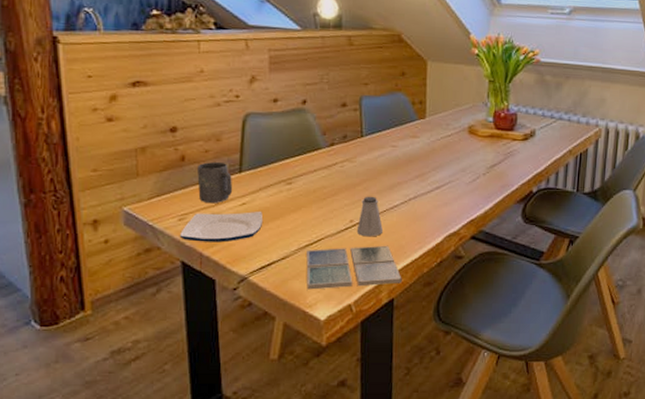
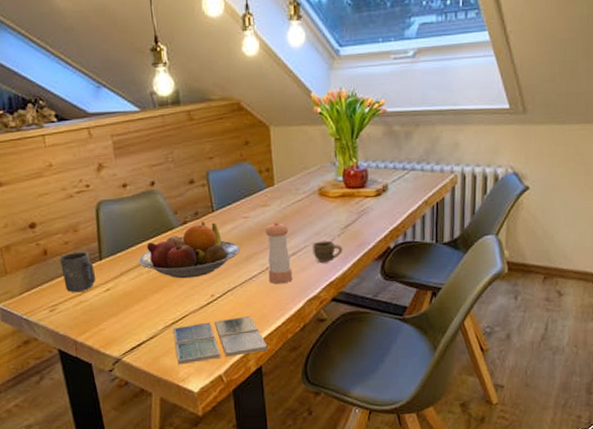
plate: present [180,212,262,243] -> none [53,296,128,330]
fruit bowl: none [280,146,385,201] -> present [139,222,240,279]
saltshaker: present [356,196,384,237] -> none [218,269,245,309]
pepper shaker: none [410,153,435,217] -> present [265,221,293,285]
cup: none [457,177,487,200] -> present [312,240,343,264]

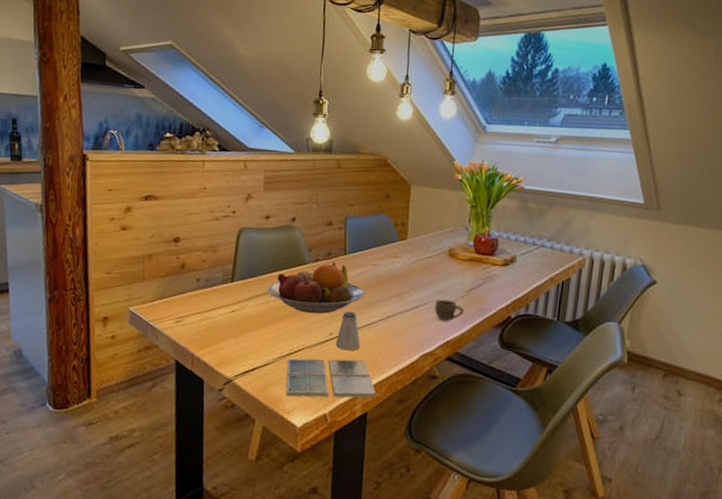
mug: present [60,252,96,292] -> none [194,271,225,309]
saltshaker: none [218,269,245,309] -> present [335,311,361,351]
pepper shaker: present [265,221,293,285] -> none [387,273,415,335]

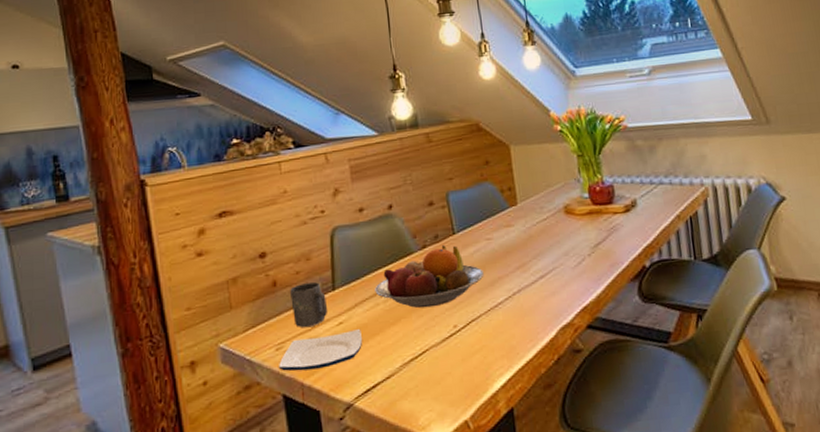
plate: none [176,316,250,346] -> present [279,329,362,371]
mug: none [194,271,225,309] -> present [290,282,328,327]
drink coaster: present [286,358,377,398] -> none [412,348,519,410]
saltshaker: present [335,311,361,351] -> none [462,296,491,342]
cup: present [434,299,465,322] -> none [561,260,595,286]

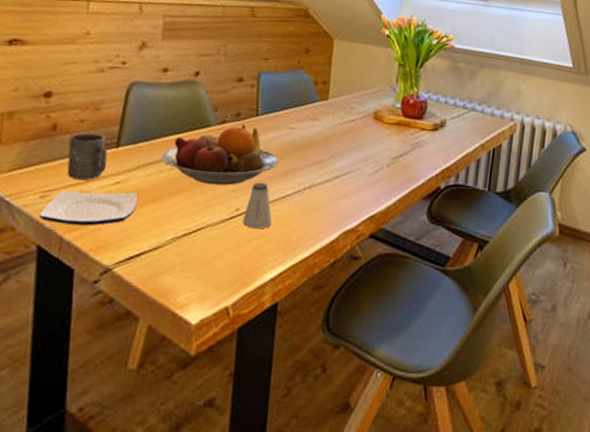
saltshaker: none [462,296,491,342] -> present [242,182,273,229]

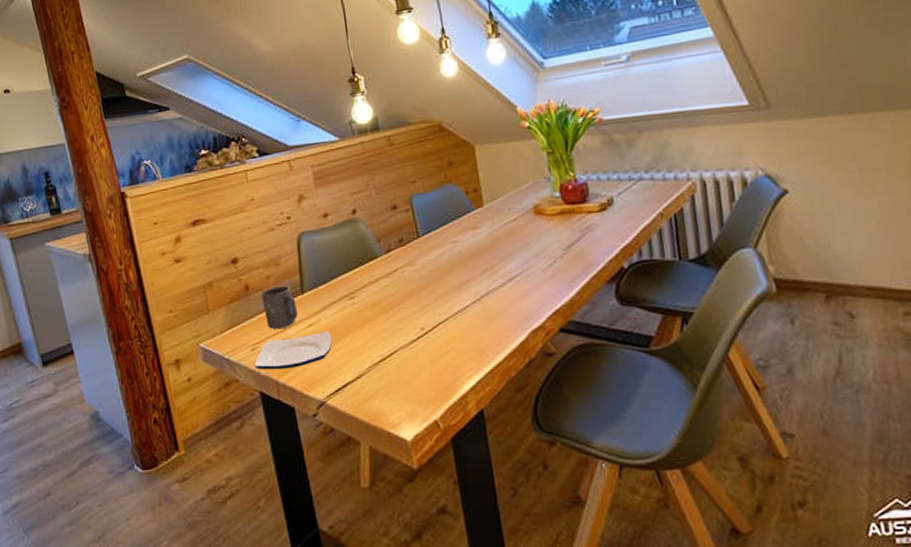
fruit bowl: present [161,125,279,186] -> none [342,249,451,311]
saltshaker: present [242,182,273,229] -> none [429,299,459,344]

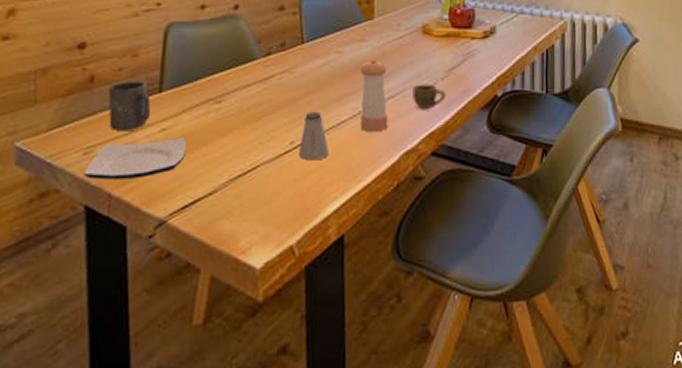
saltshaker: none [429,299,459,344] -> present [298,111,330,161]
pepper shaker: none [477,244,512,315] -> present [360,58,388,133]
cup: none [532,262,568,289] -> present [413,84,446,110]

